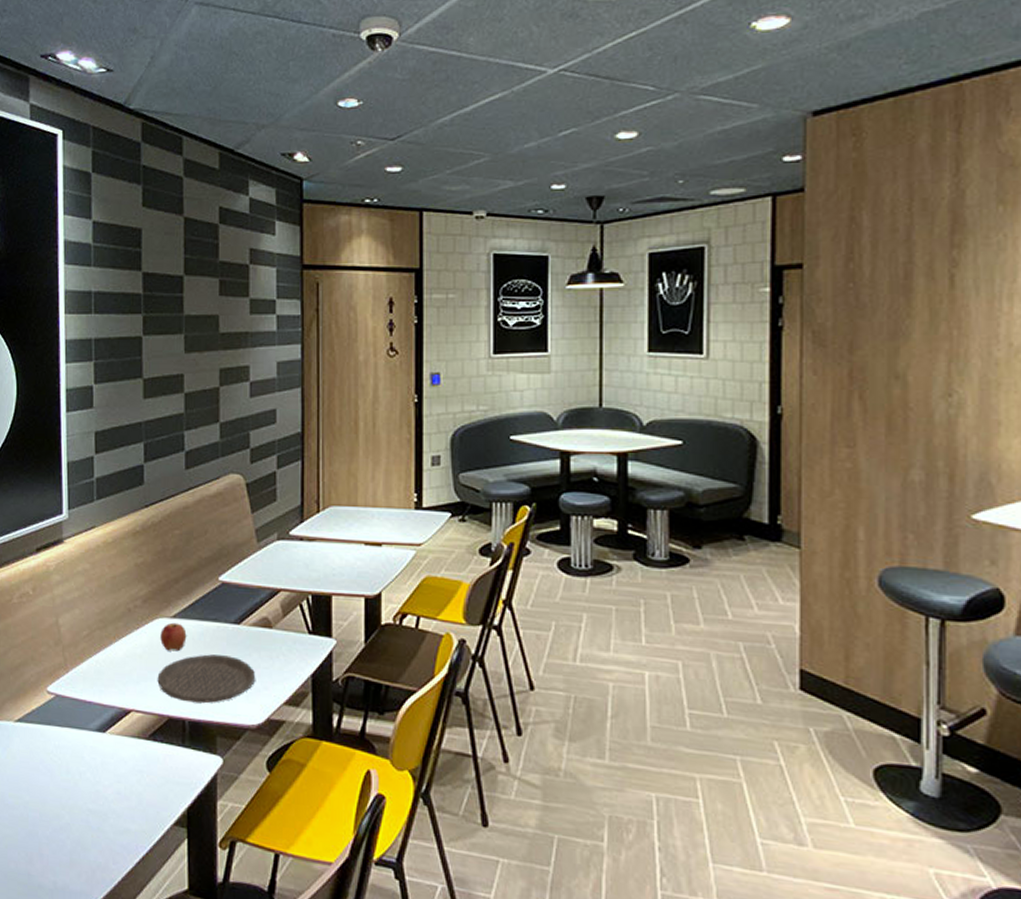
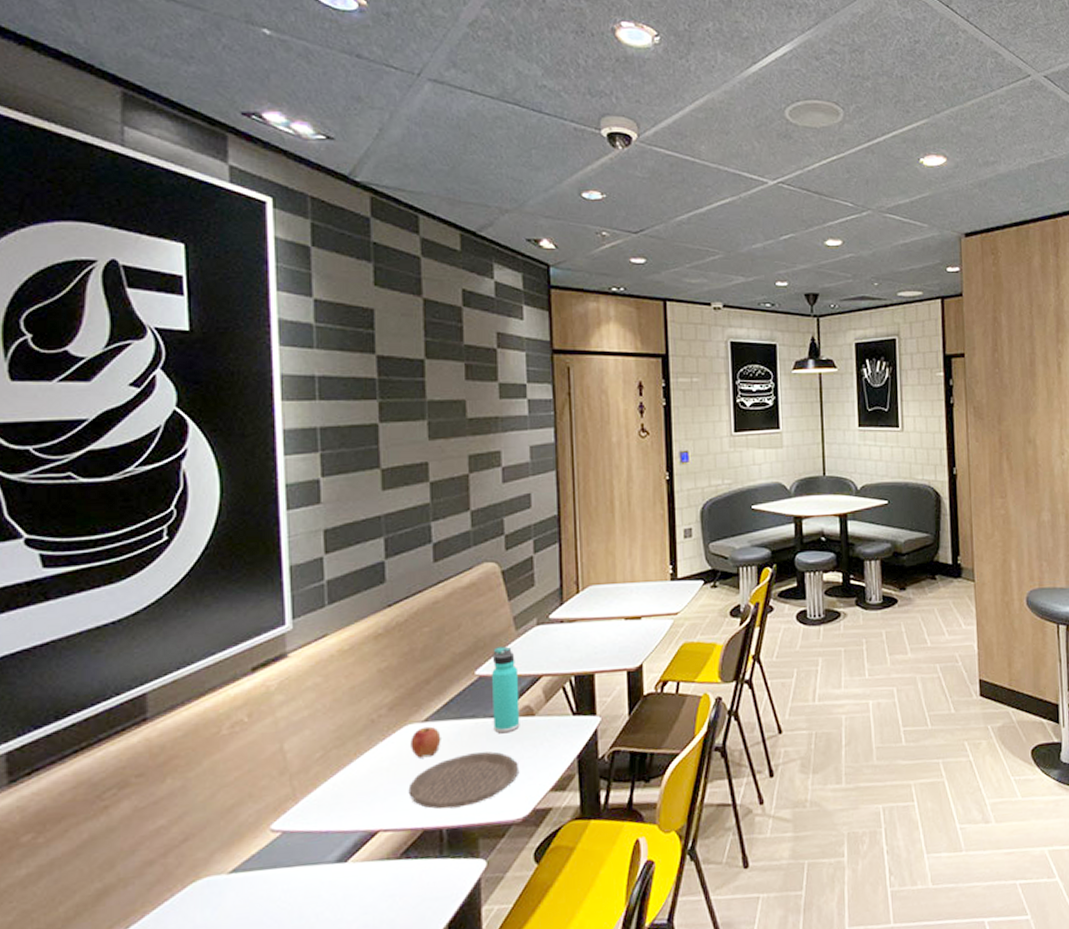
thermos bottle: none [233,556,259,641] -> present [492,646,520,734]

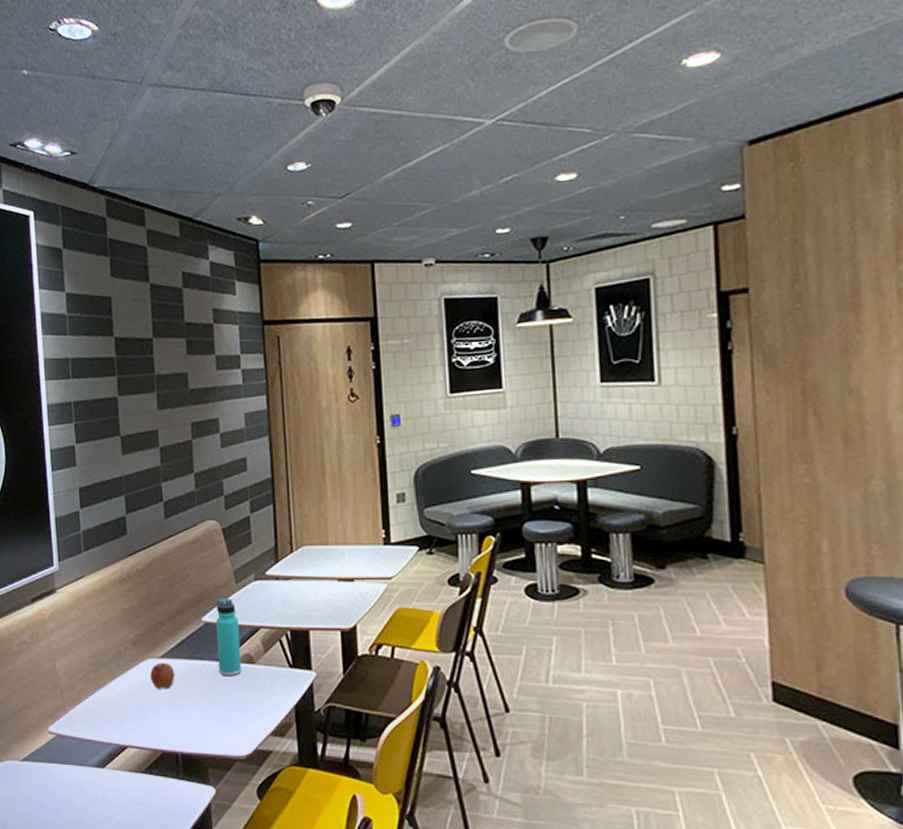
plate: present [408,751,520,810] -> none [150,691,242,738]

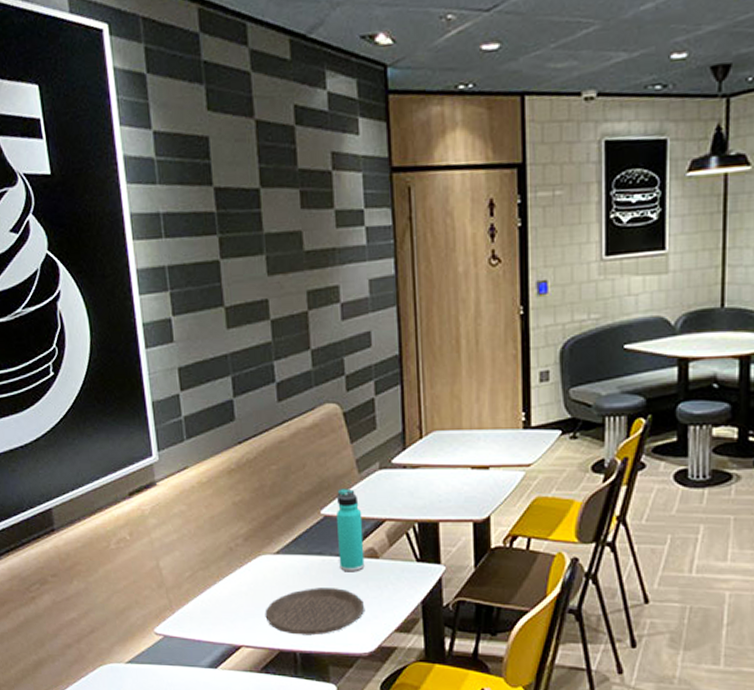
apple: present [150,662,175,690] -> none [265,558,292,587]
plate: none [150,691,242,738] -> present [265,588,365,636]

